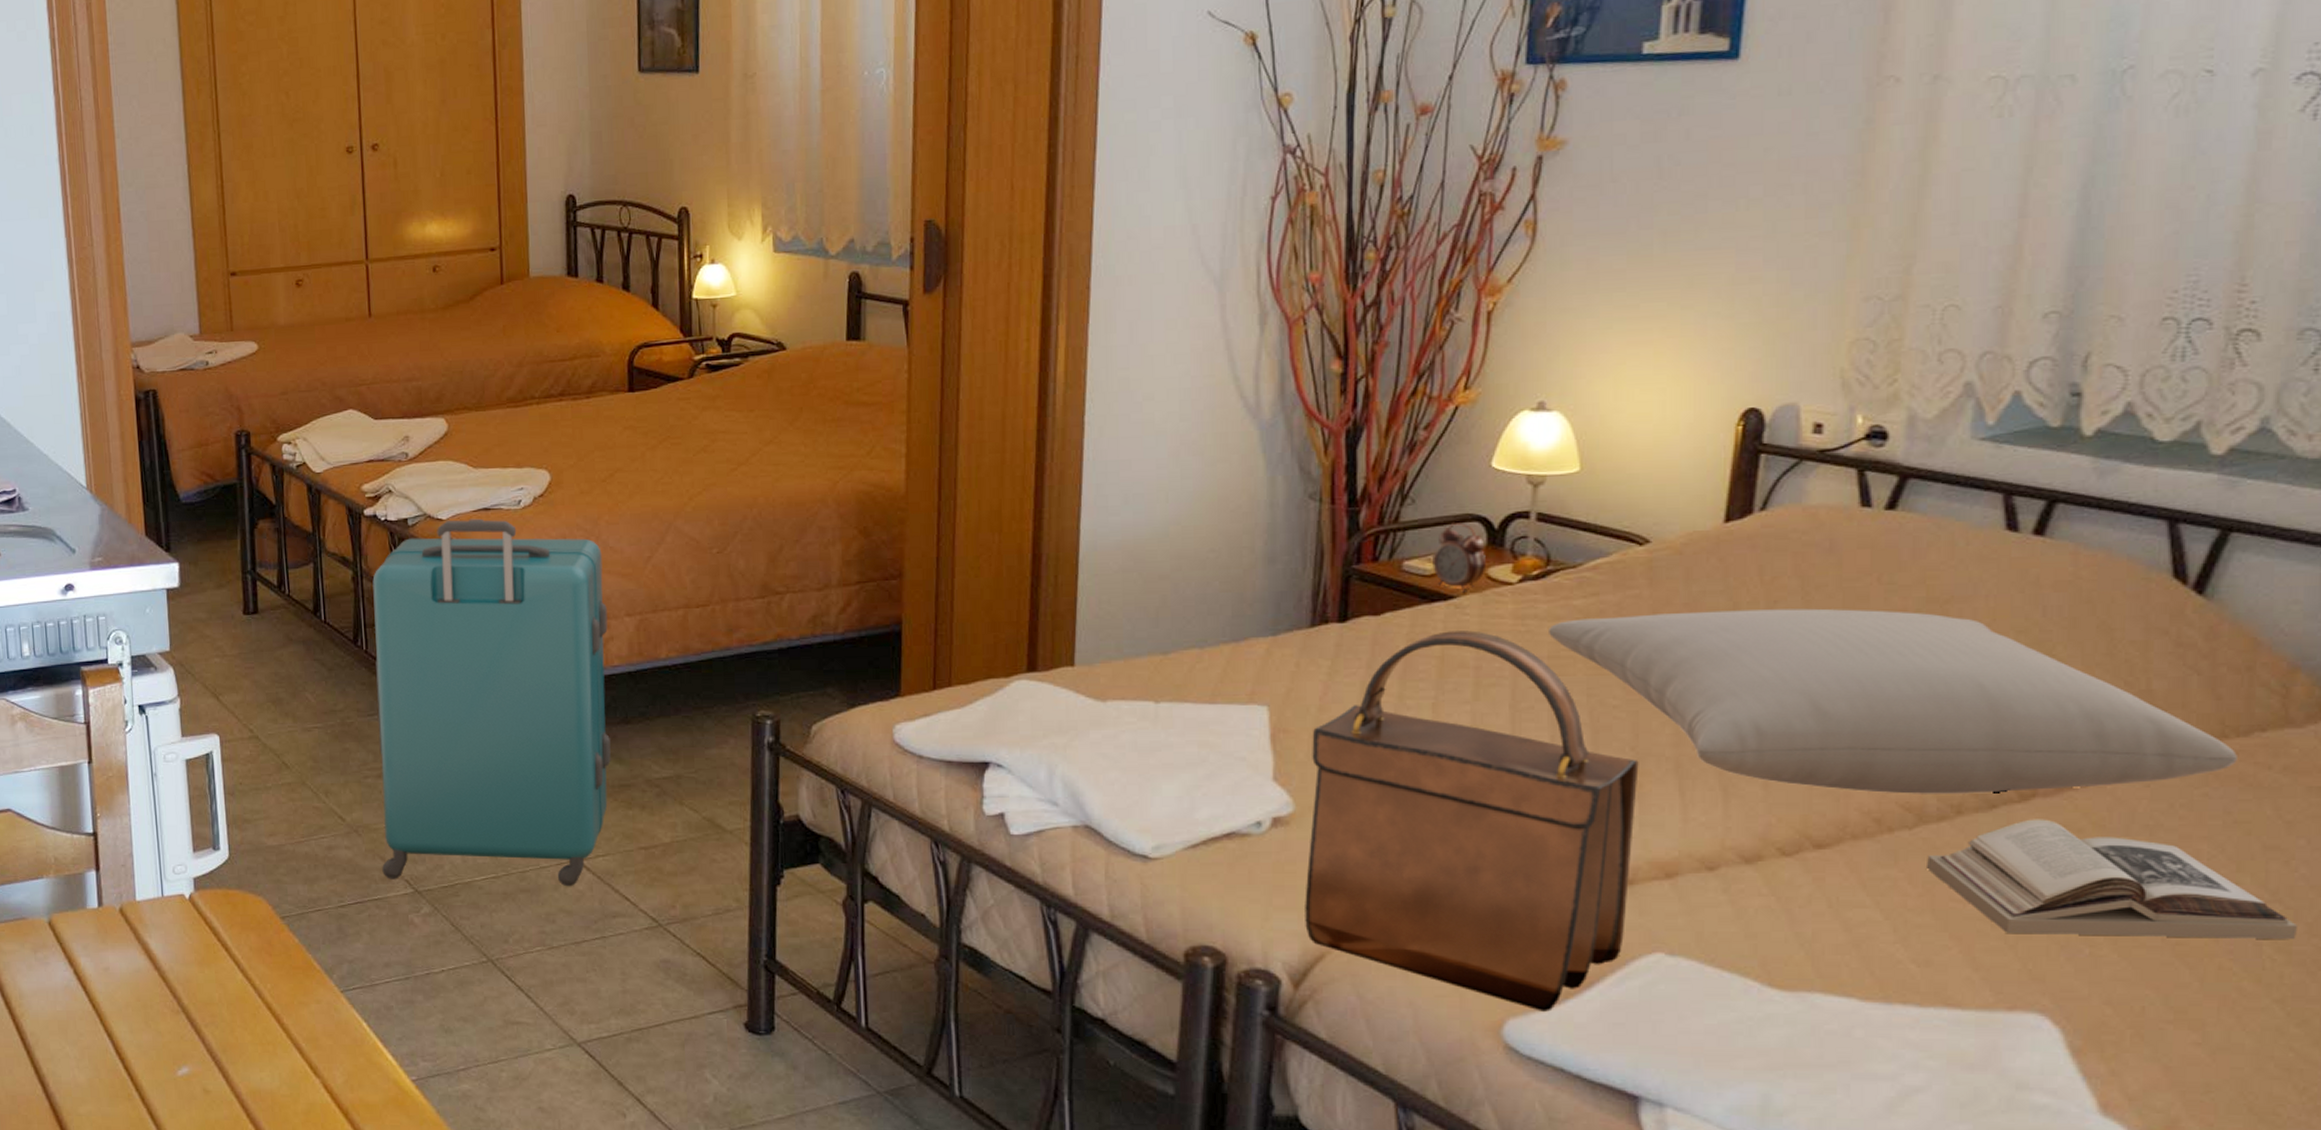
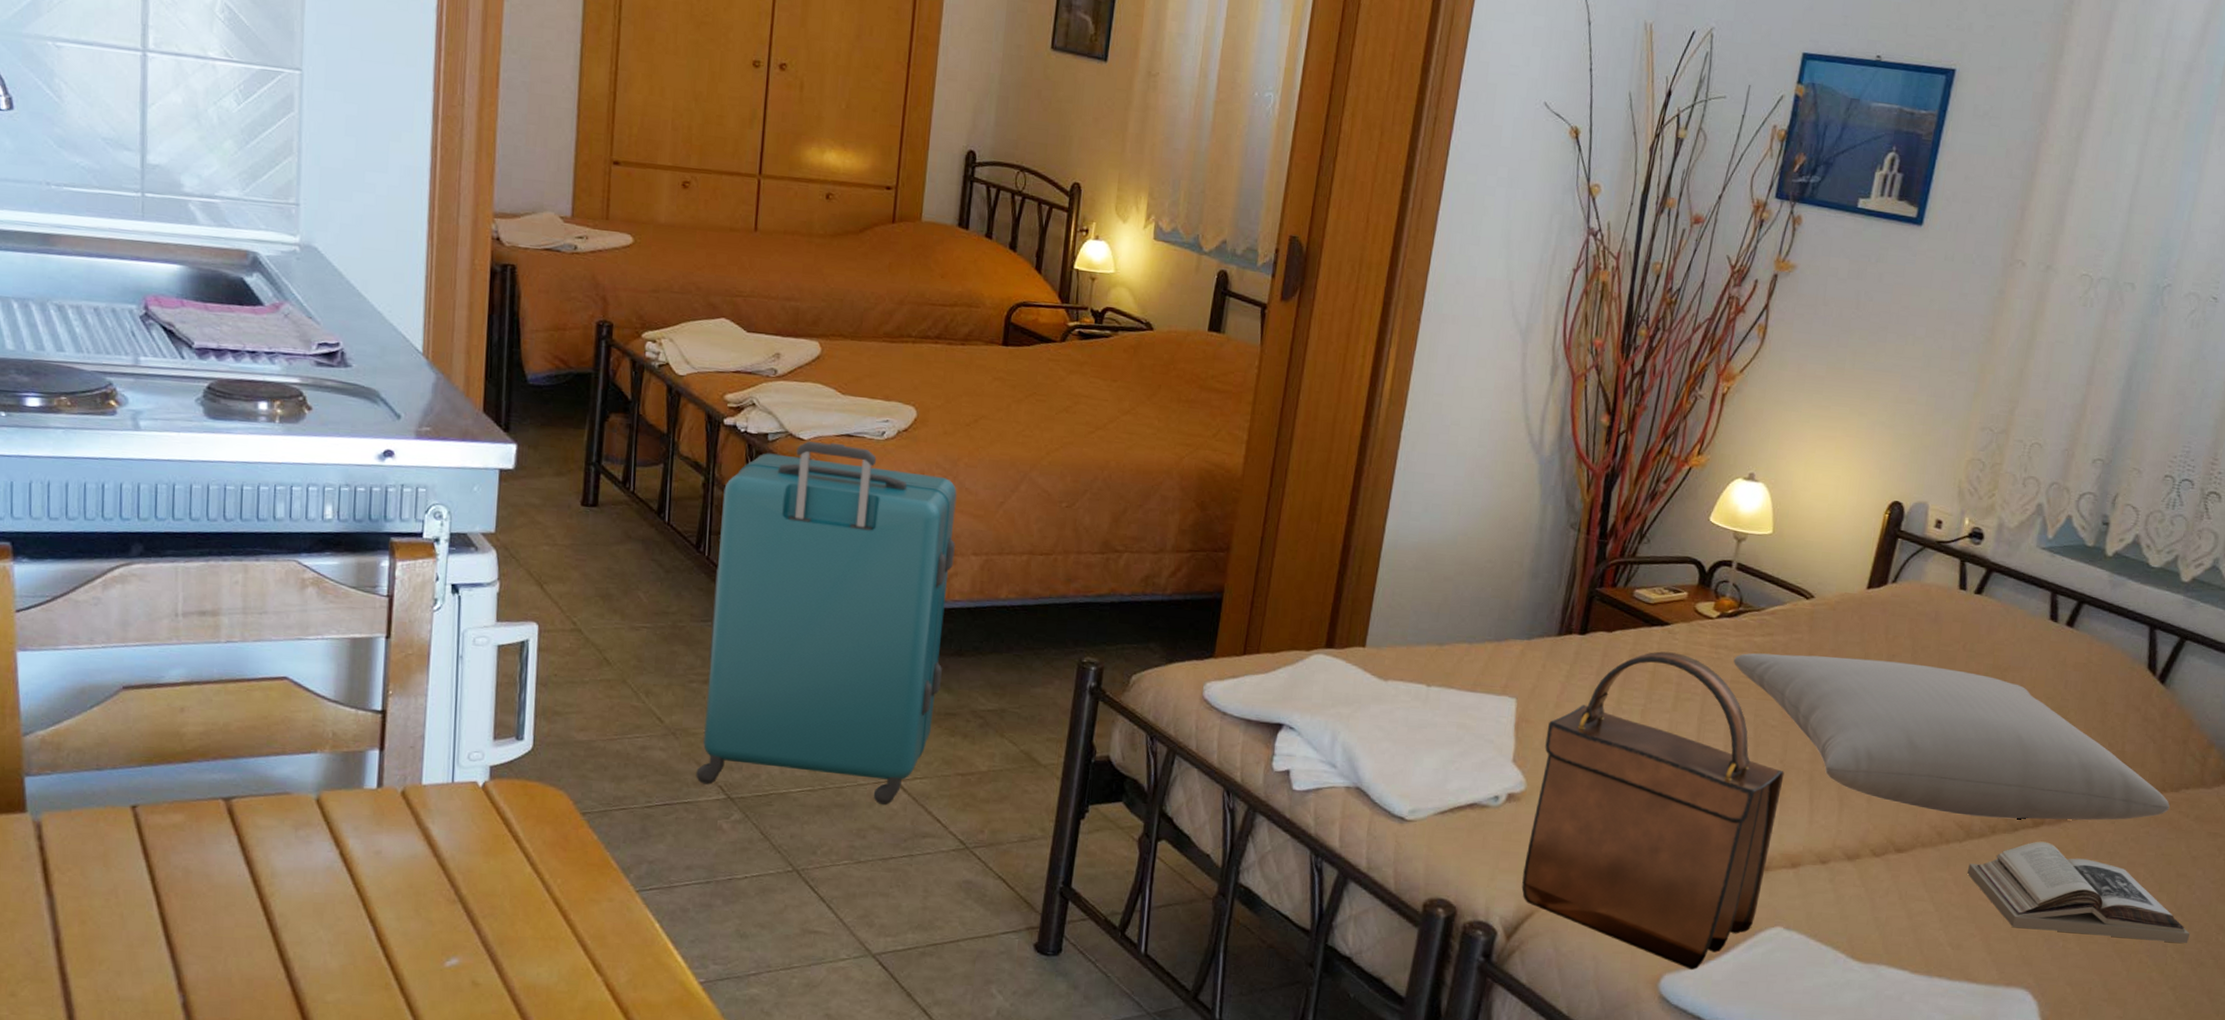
alarm clock: present [1432,523,1485,593] -> none [1656,563,1697,621]

